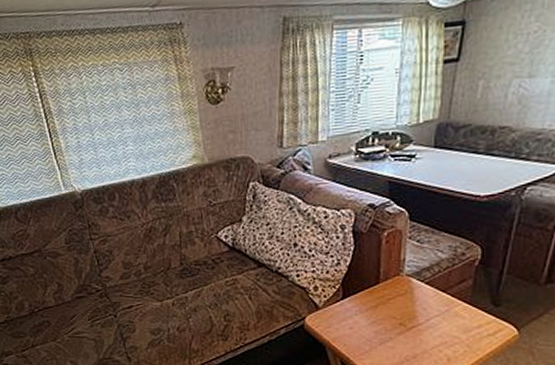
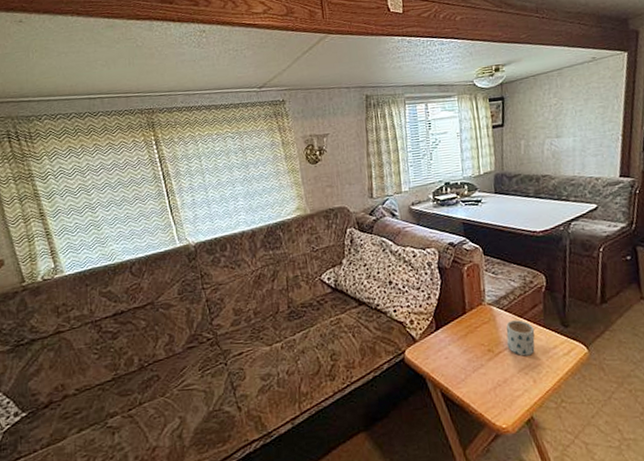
mug: none [424,295,458,333] -> present [506,320,535,357]

